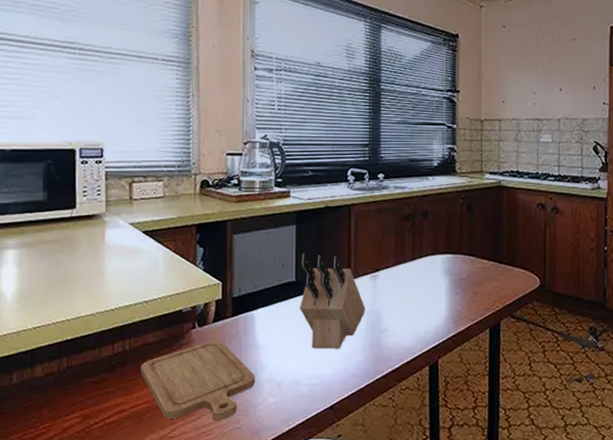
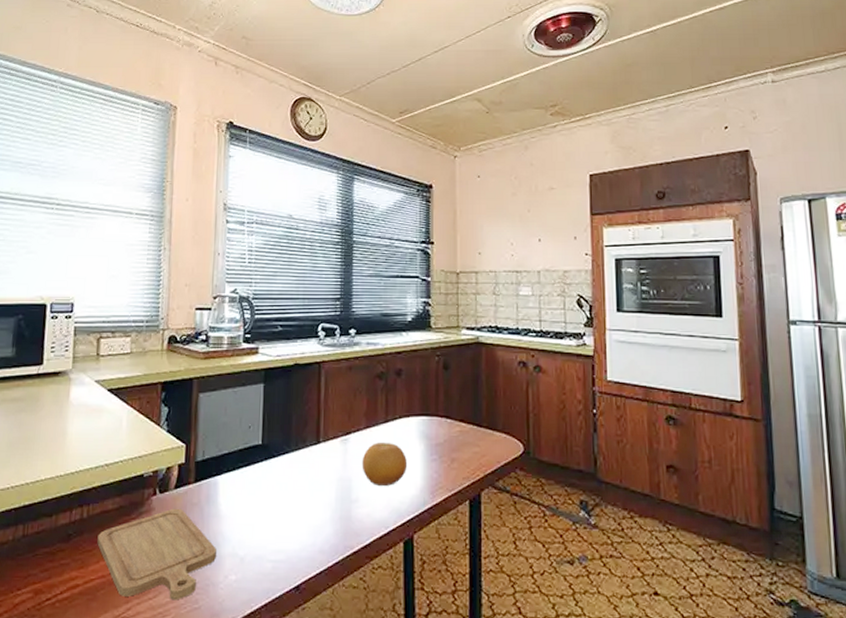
knife block: present [300,253,365,349] -> none [266,414,335,520]
fruit: none [390,278,433,317] -> present [362,443,408,486]

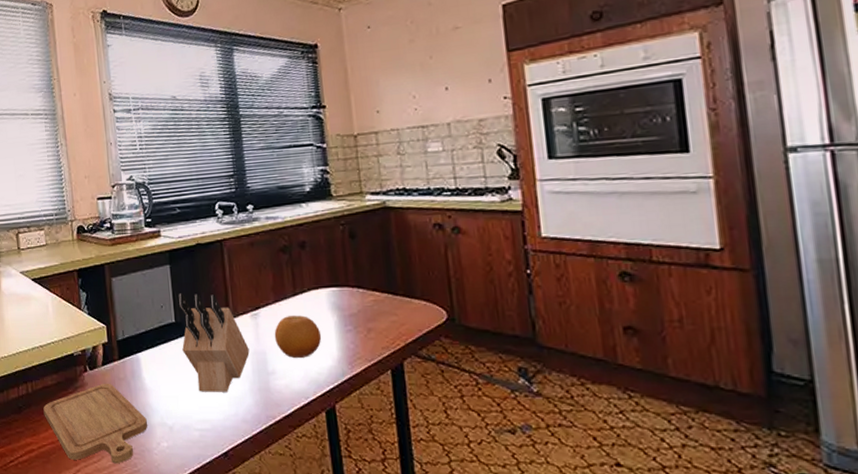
knife block: none [266,414,335,520] -> present [177,293,250,392]

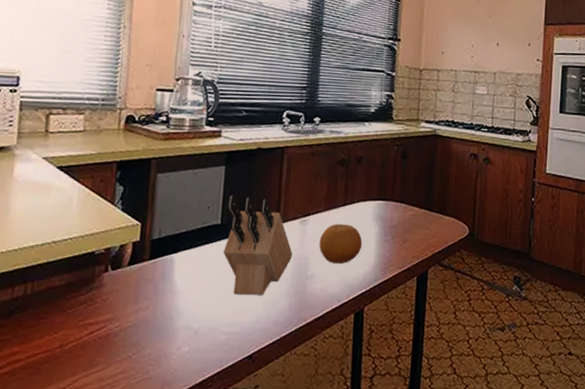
chopping board: present [43,383,147,464] -> none [42,284,170,372]

